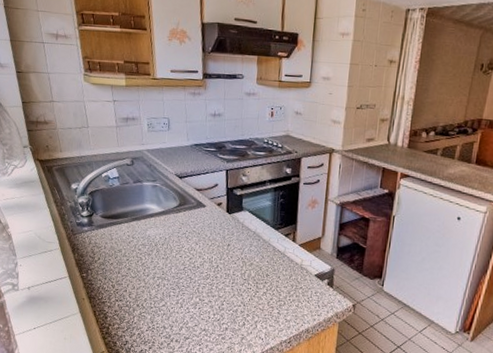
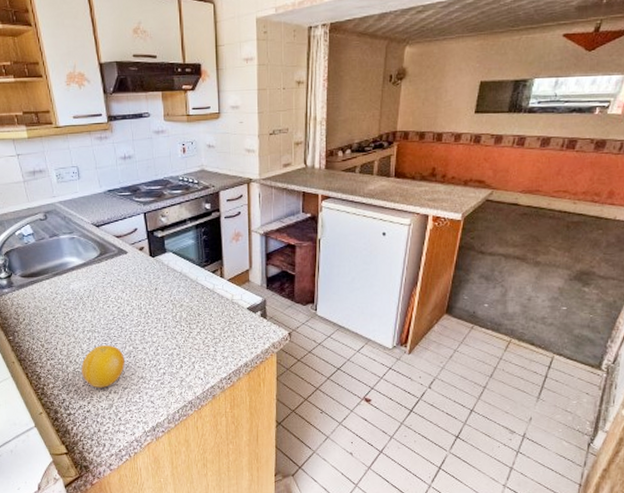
fruit: none [147,293,190,335] -> present [81,345,125,387]

